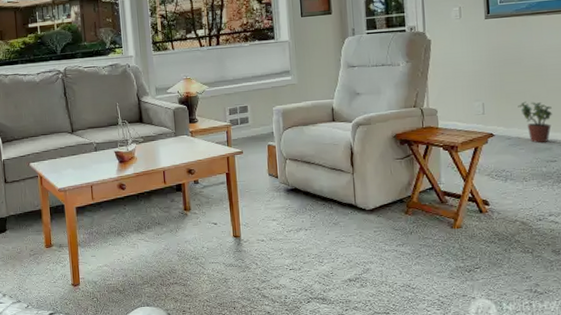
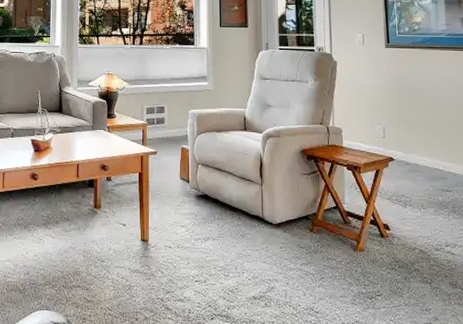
potted plant: present [518,101,552,143] -> none [415,129,446,172]

